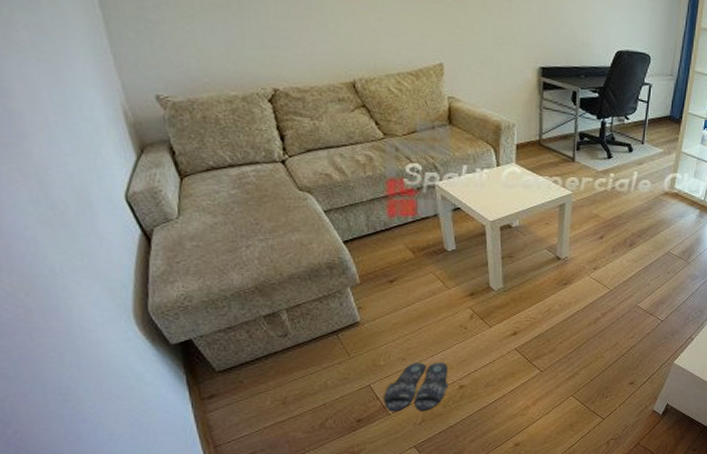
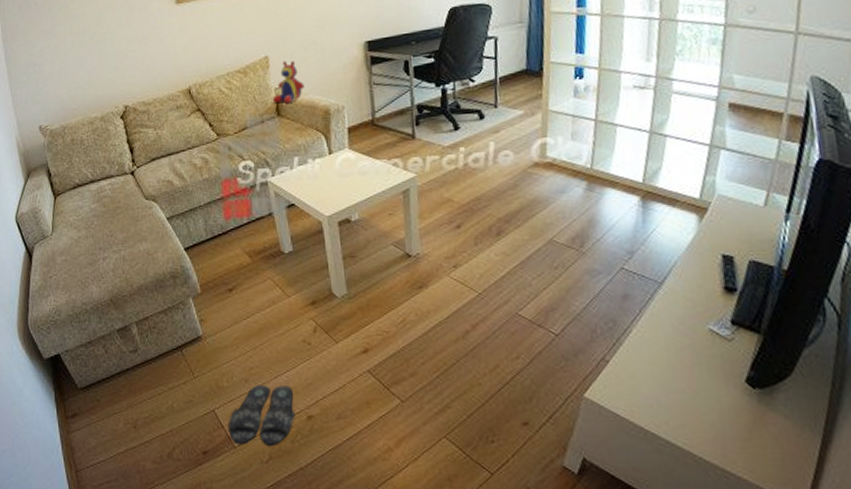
stuffed animal: none [444,71,478,114] -> present [272,60,305,104]

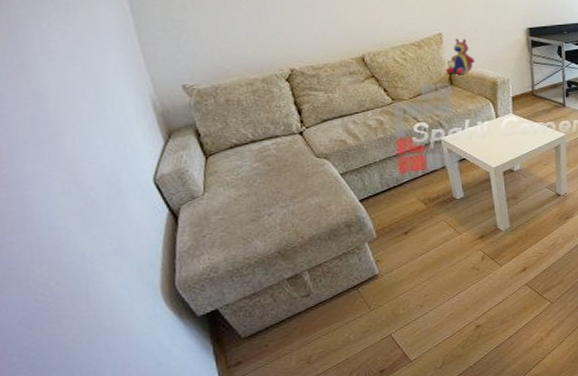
slippers: present [229,384,296,446] -> none [405,305,466,359]

